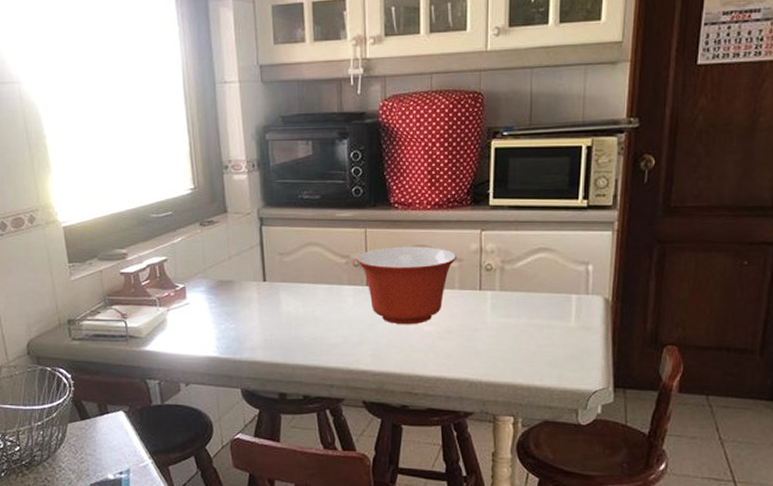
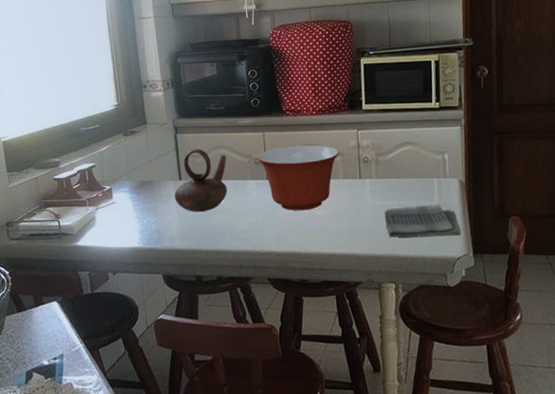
teapot: none [257,245,320,320] -> present [174,148,227,213]
dish towel: none [507,326,600,365] -> present [385,204,461,238]

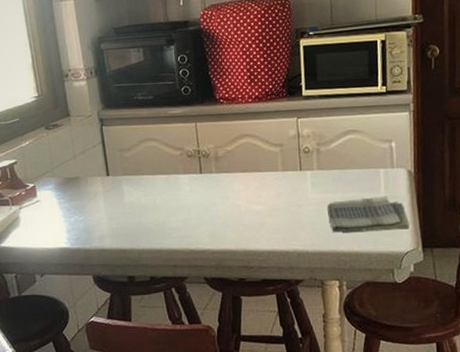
teapot: present [174,148,227,213] -> none [102,141,159,210]
mixing bowl: present [257,145,340,211] -> none [189,135,279,206]

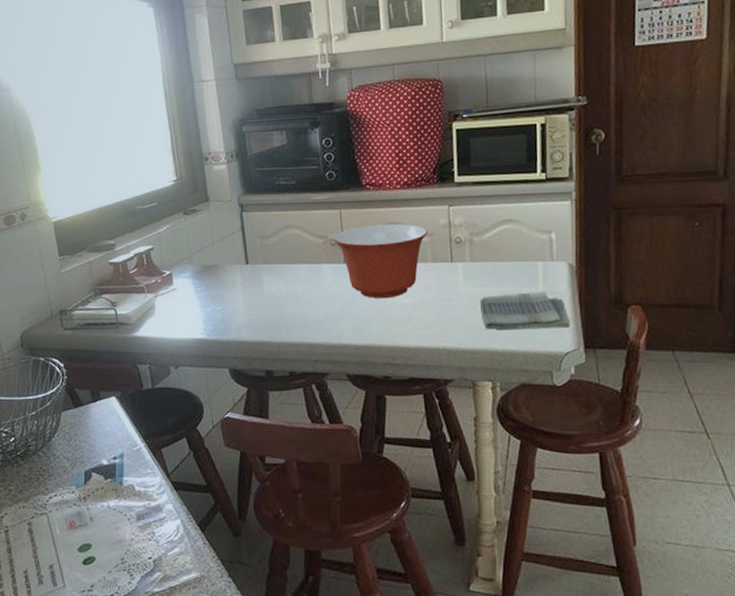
mixing bowl: none [189,135,279,206] -> present [333,223,429,299]

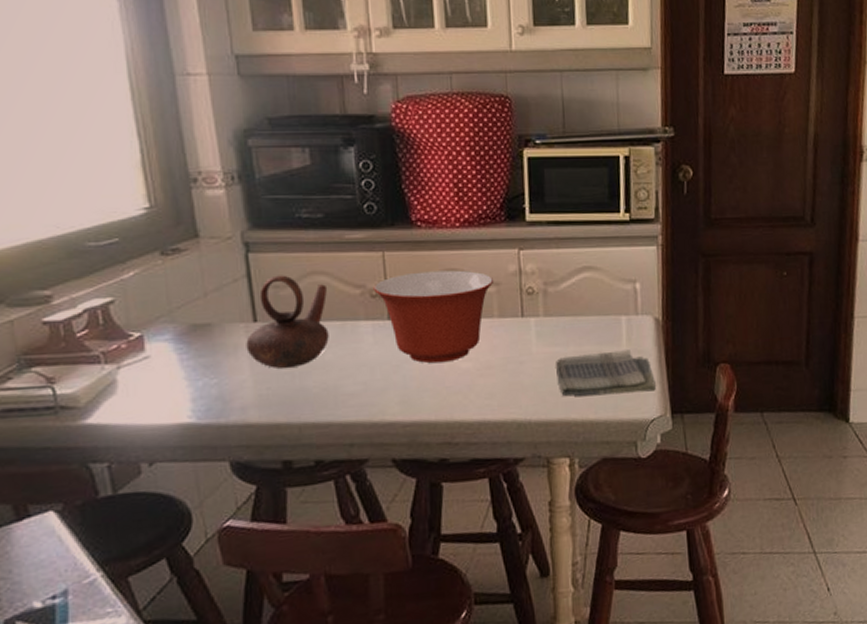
teapot: none [241,228,300,300] -> present [246,275,329,369]

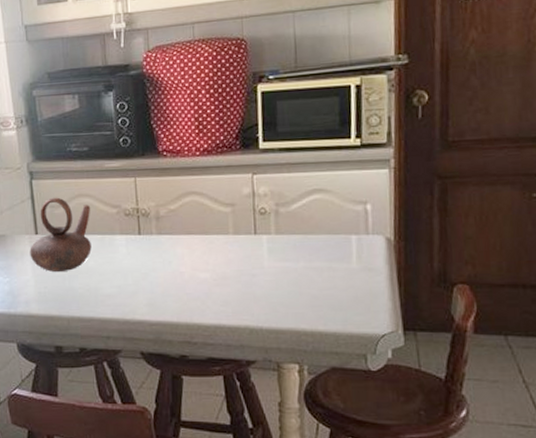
mixing bowl: present [373,270,495,364] -> none [127,193,230,273]
dish towel: present [556,350,656,397] -> none [286,267,387,309]

